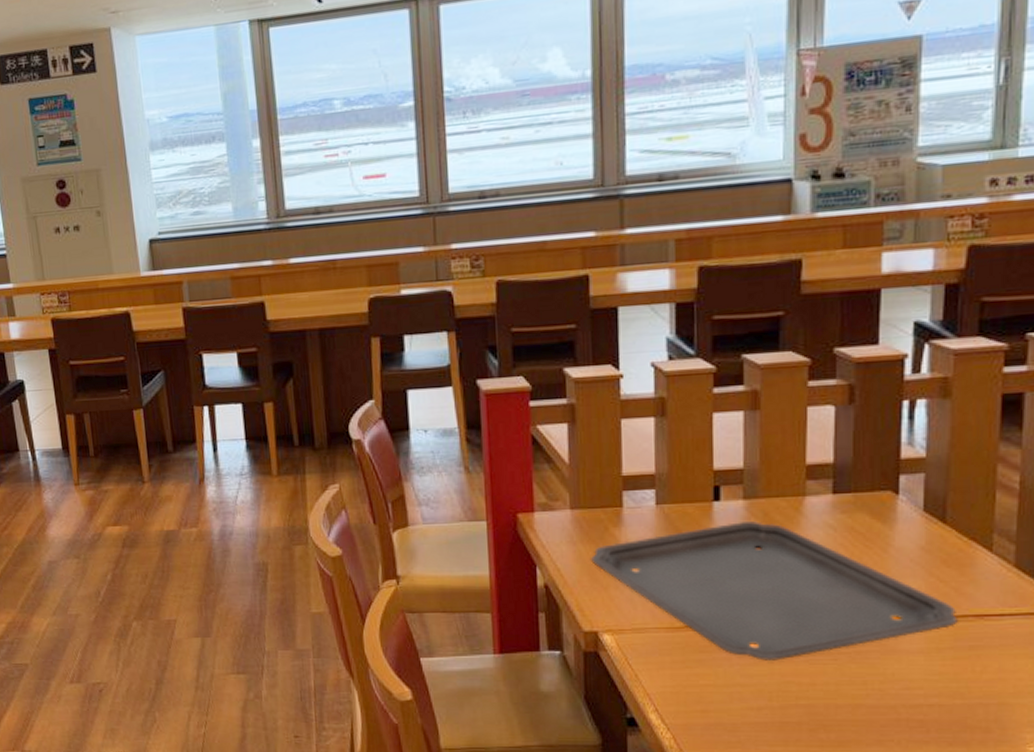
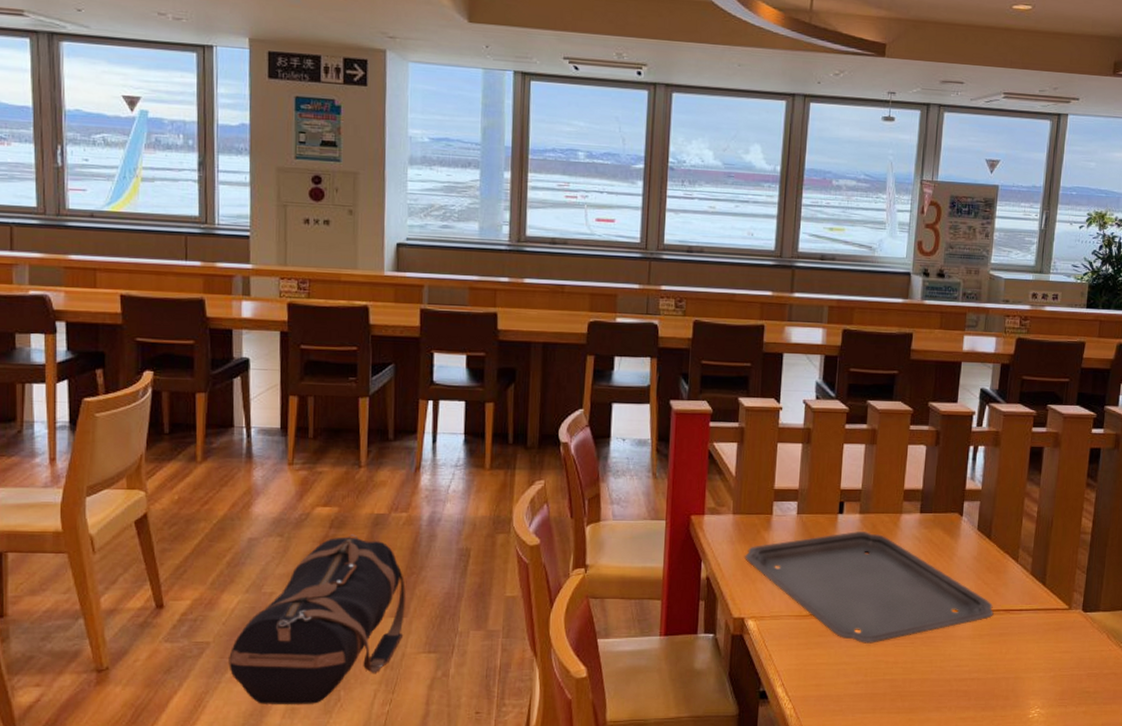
duffel bag: none [47,553,210,725] -> present [229,534,406,704]

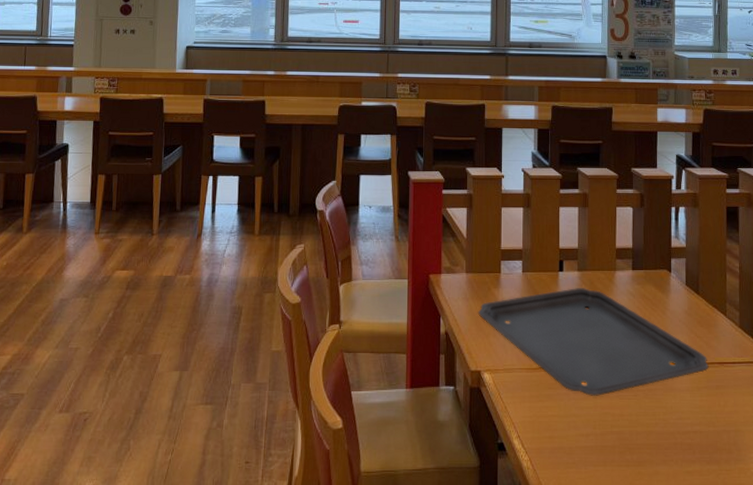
duffel bag: present [229,534,406,704] -> none [38,294,187,453]

